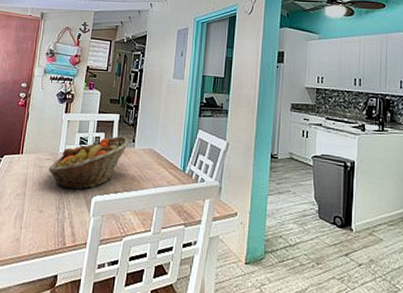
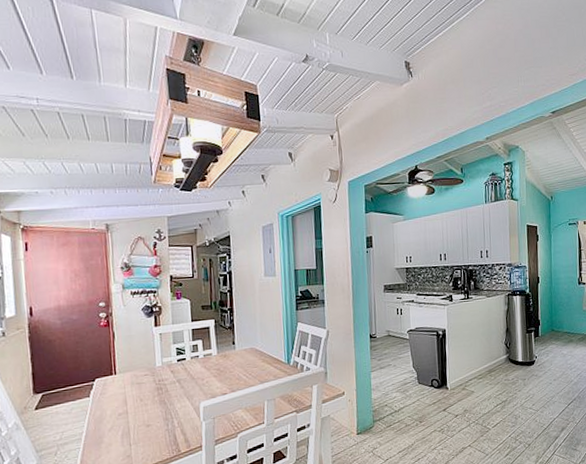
fruit basket: present [48,135,130,190] -> none [148,340,230,400]

